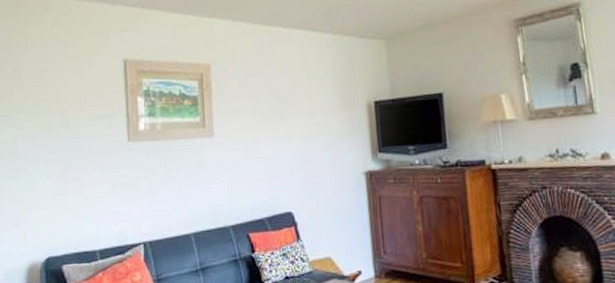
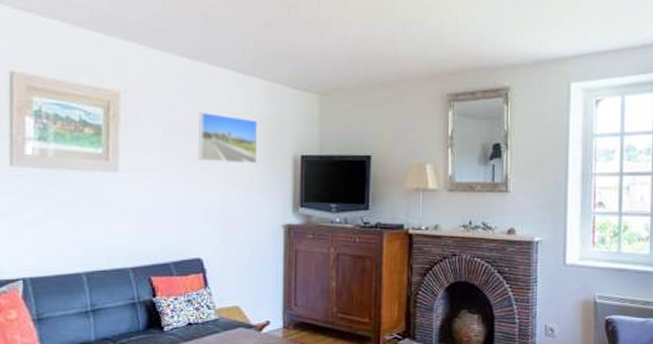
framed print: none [278,71,335,118] -> present [199,111,258,164]

